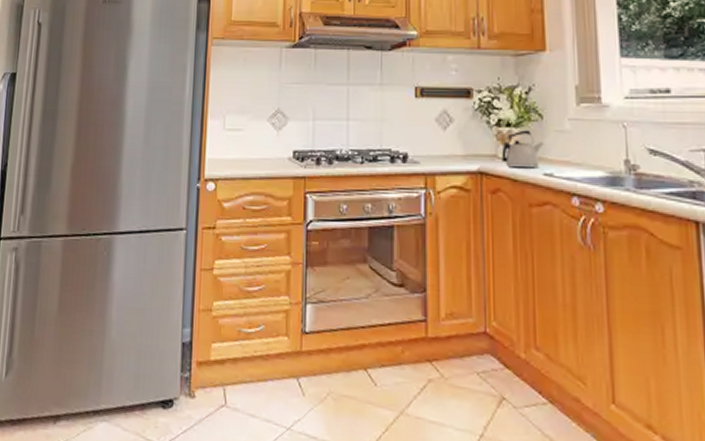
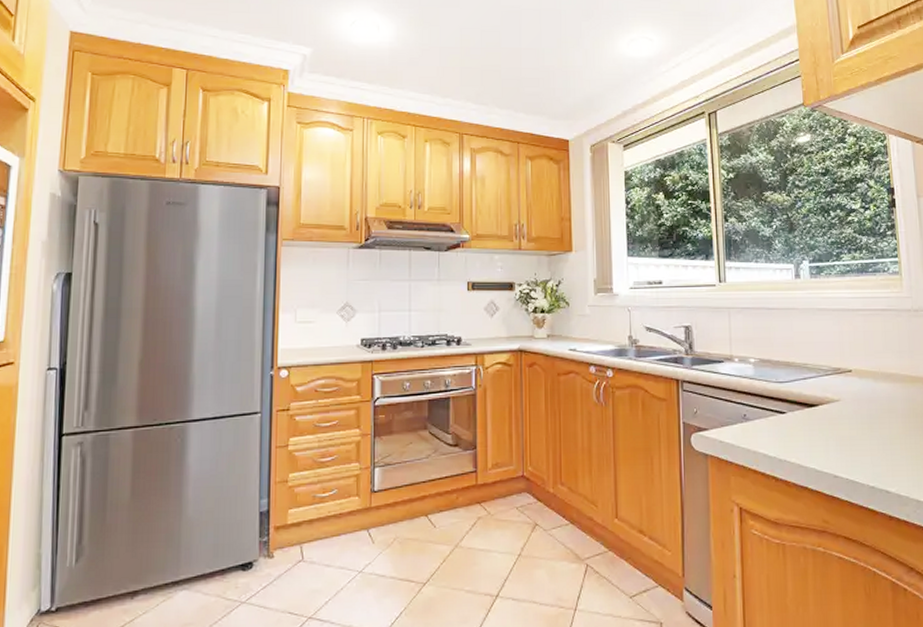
kettle: present [501,130,544,169] -> none [537,315,570,346]

